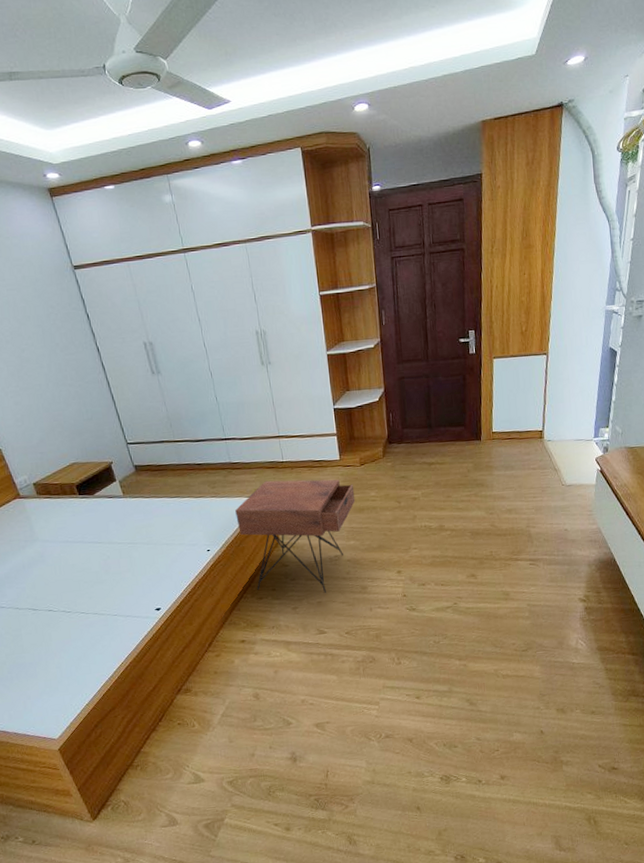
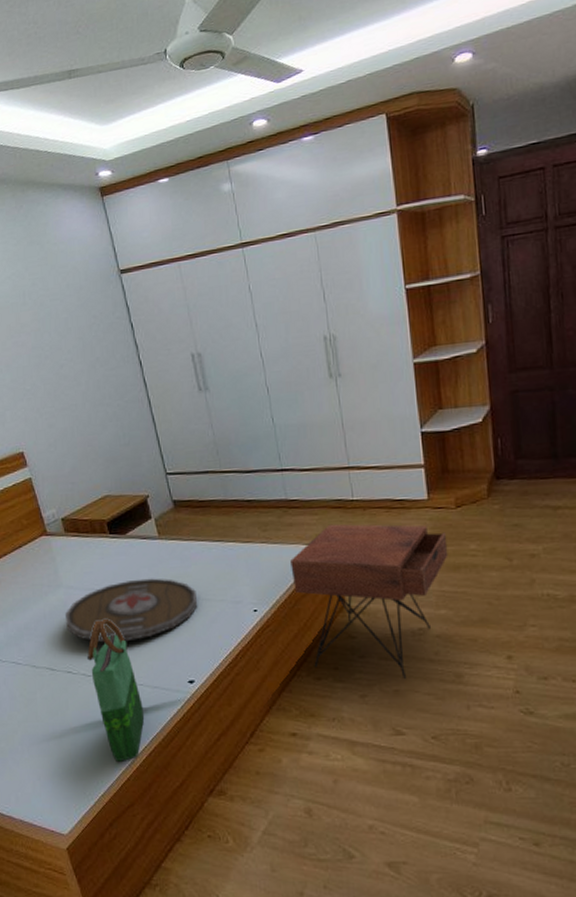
serving tray: none [42,529,161,585] -> present [64,578,198,643]
tote bag: none [65,565,120,677] -> present [86,619,145,761]

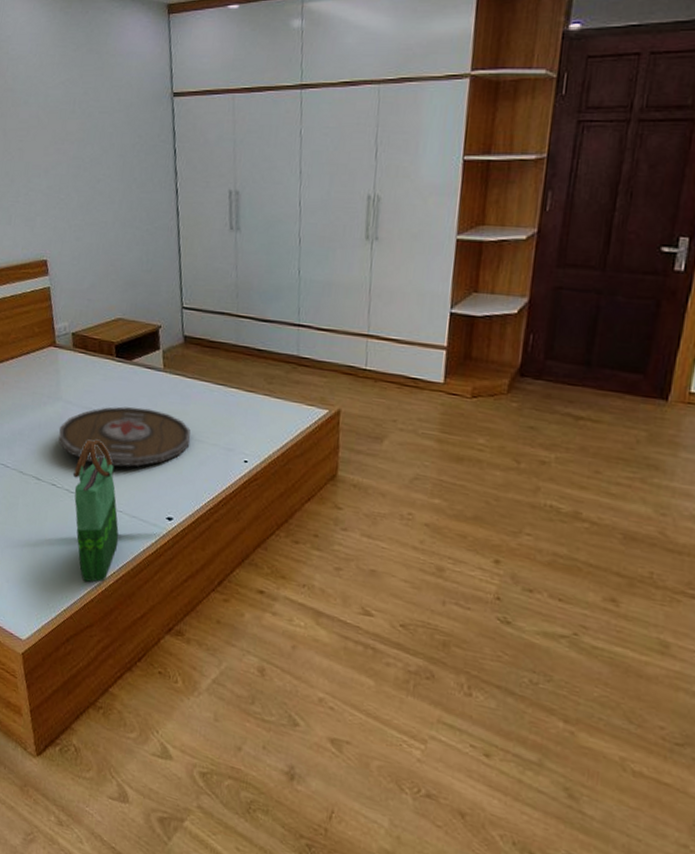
nightstand: present [290,523,449,680] -> none [289,389,456,562]

